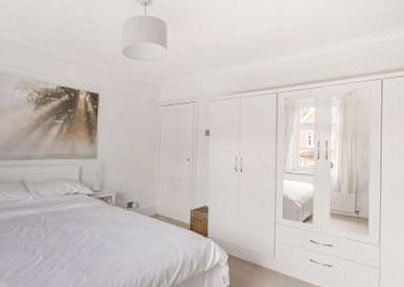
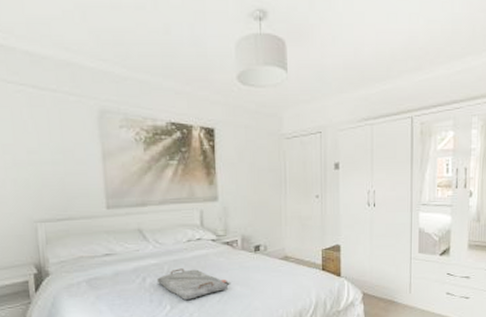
serving tray: none [33,220,102,251] -> present [156,268,230,300]

